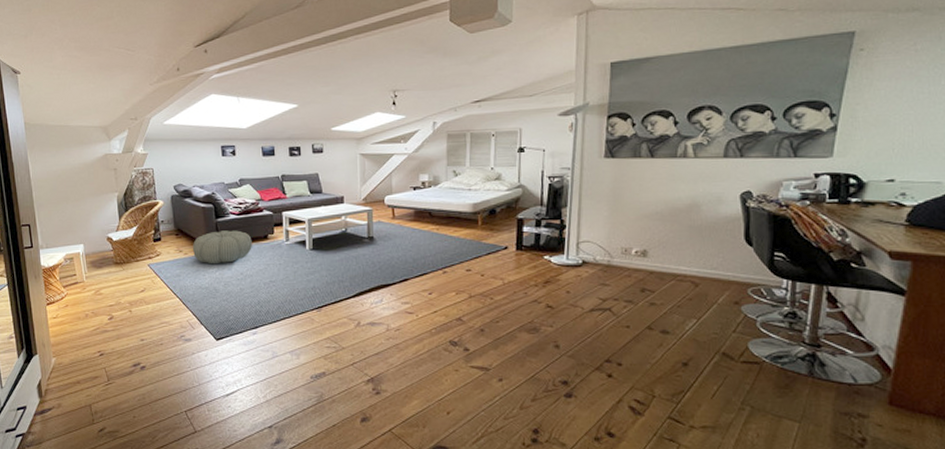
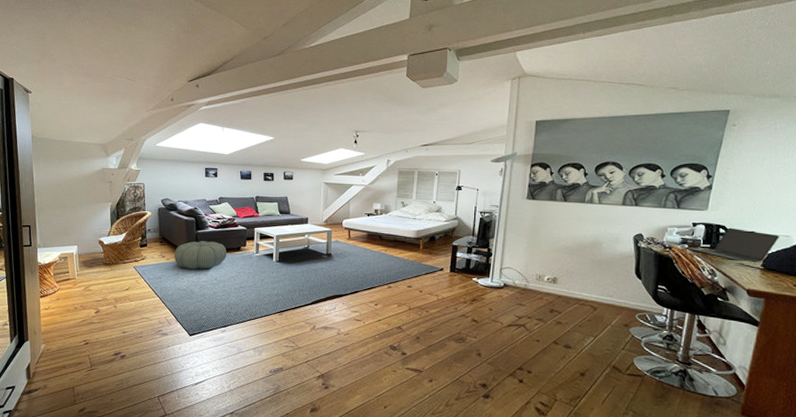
laptop: none [809,176,927,217] -> present [687,227,779,262]

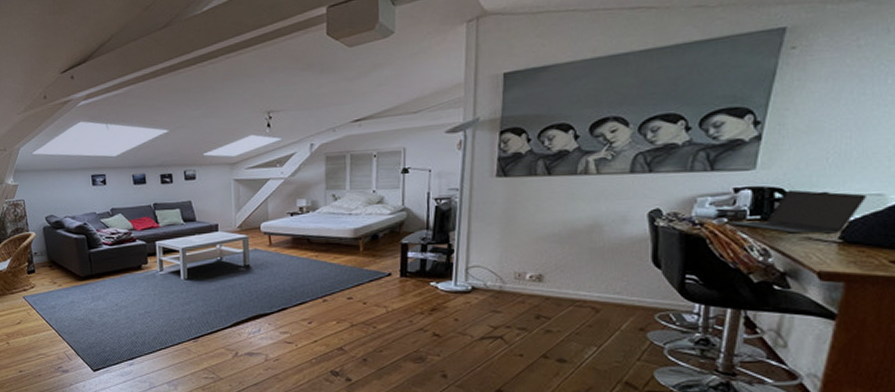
pouf: present [174,241,227,270] -> none [67,261,126,296]

